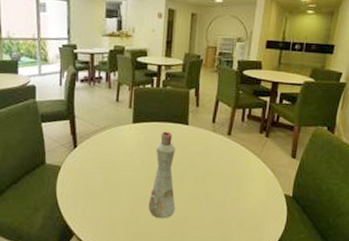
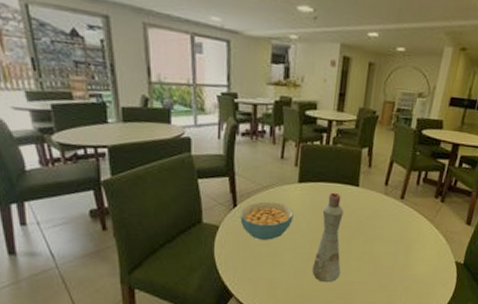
cereal bowl: none [80,142,129,179] -> present [240,201,294,240]

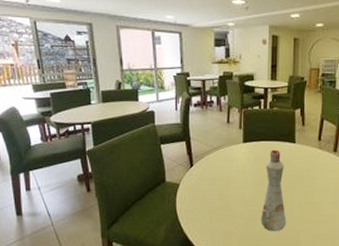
cereal bowl: present [240,201,294,240] -> none [196,161,241,195]

